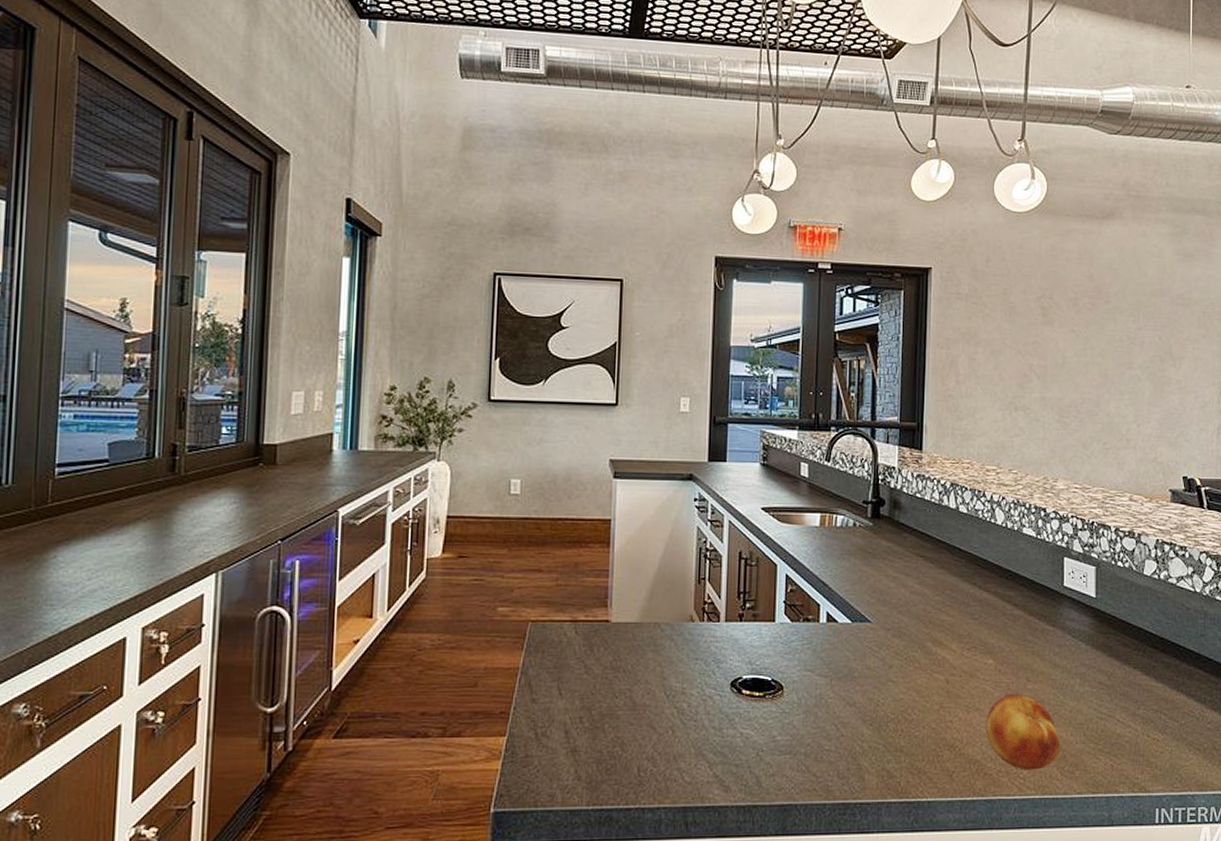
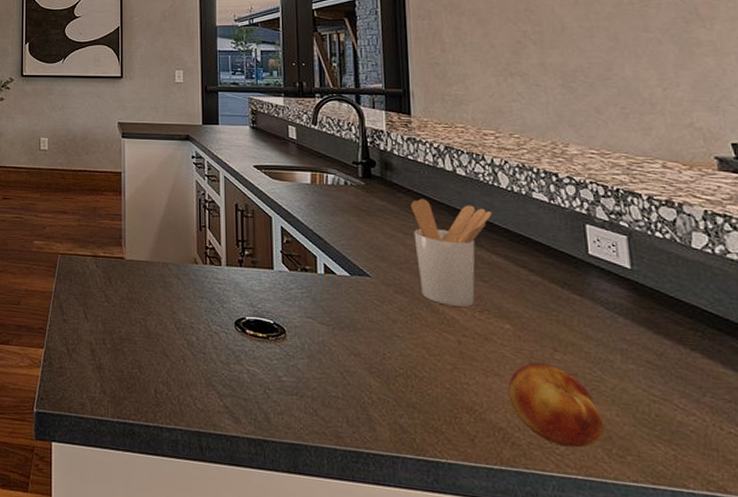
utensil holder: none [915,538,987,646] -> present [411,198,493,307]

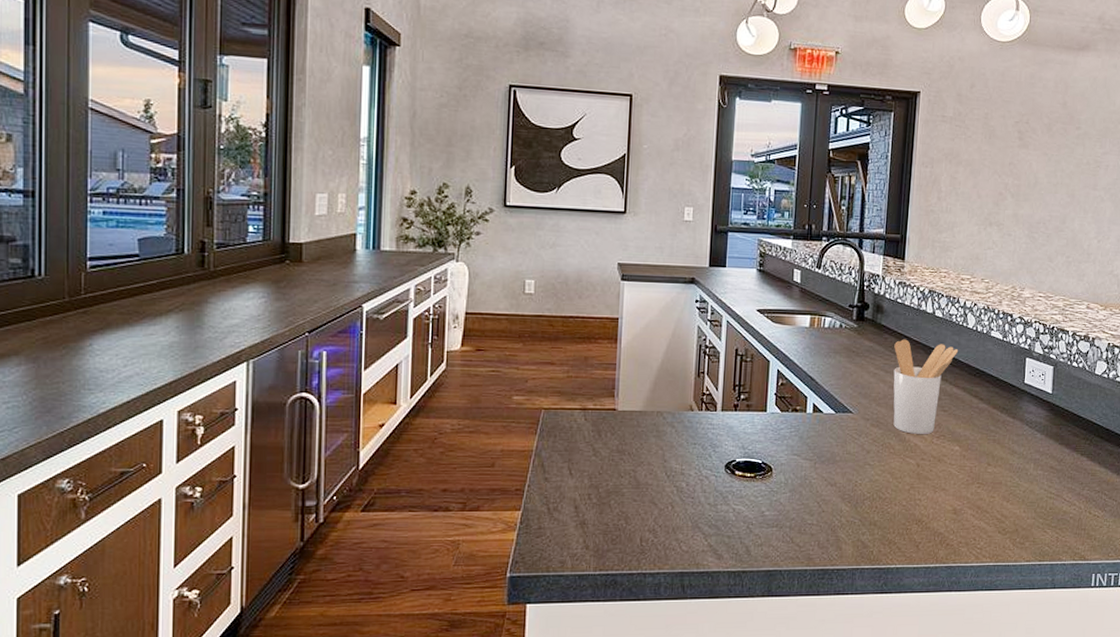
fruit: present [507,362,604,448] -> none [949,476,1014,541]

